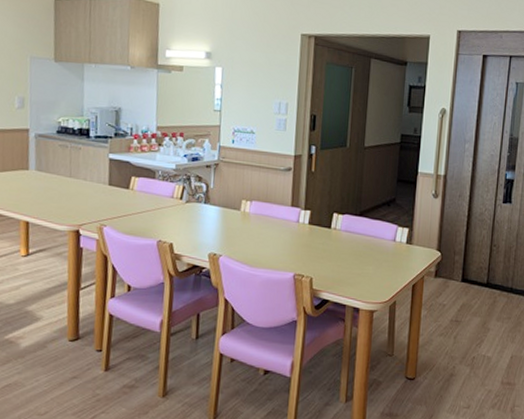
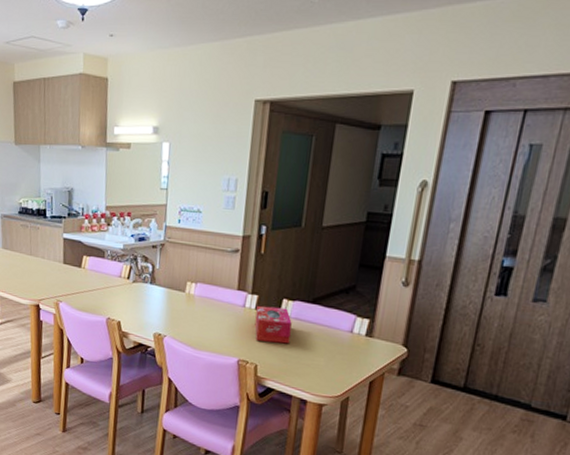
tissue box: none [308,220,342,256] -> present [254,306,292,344]

